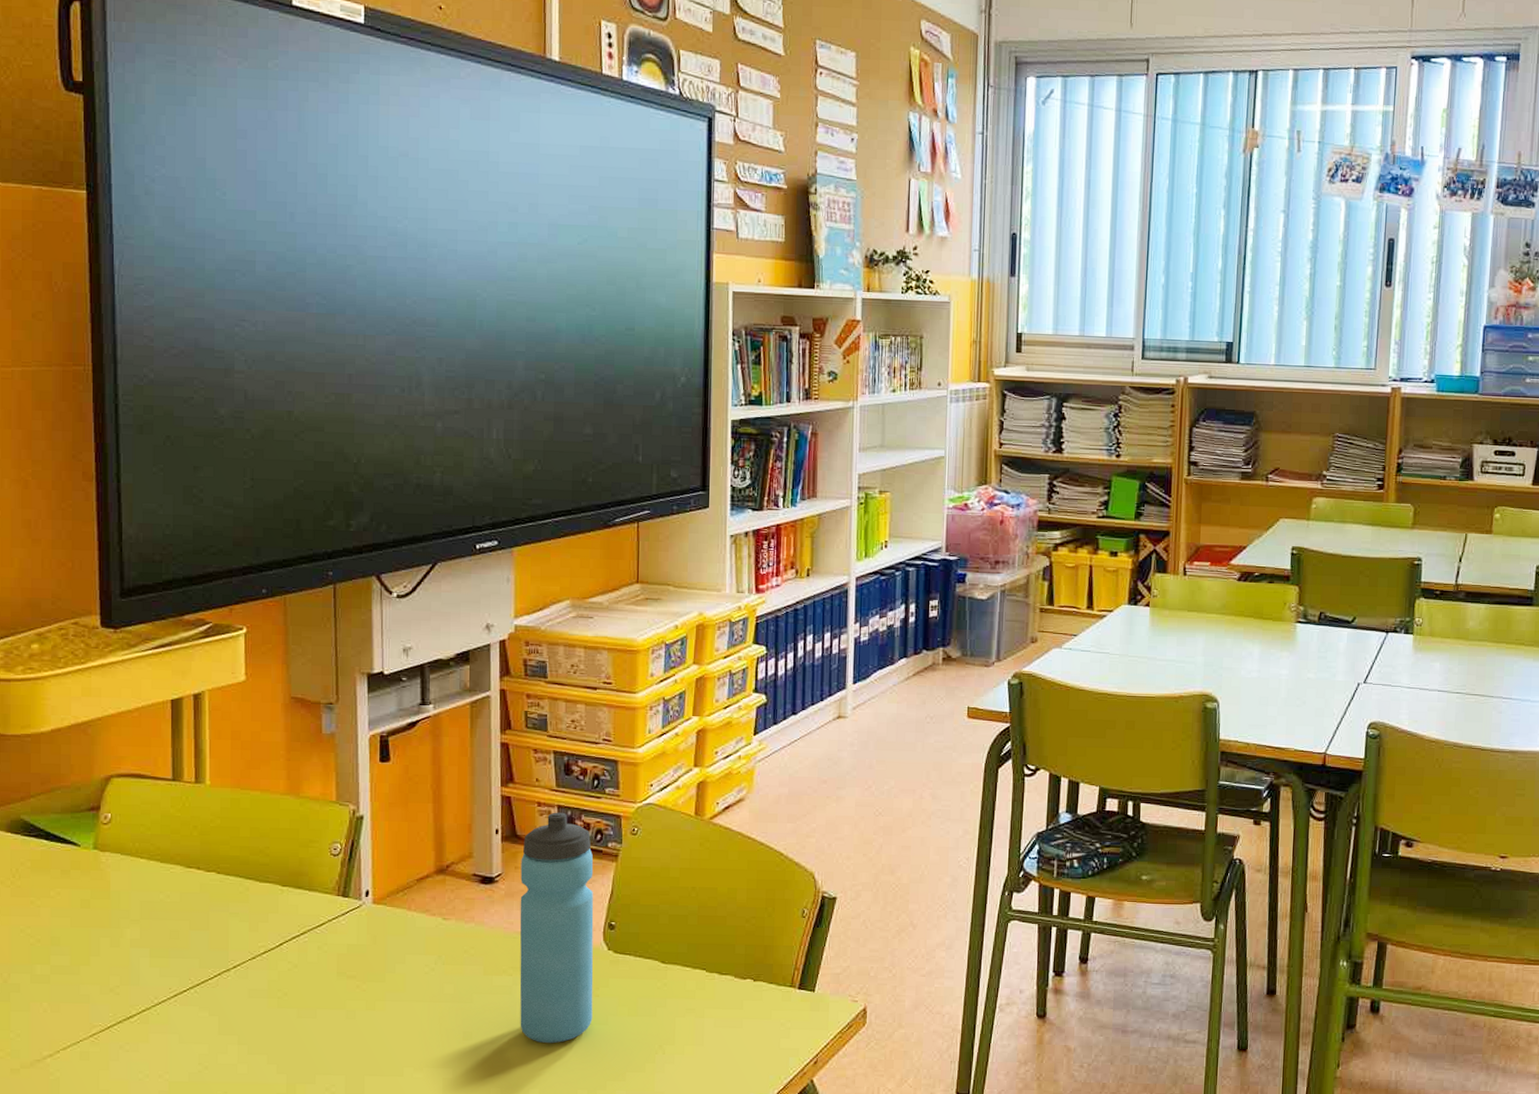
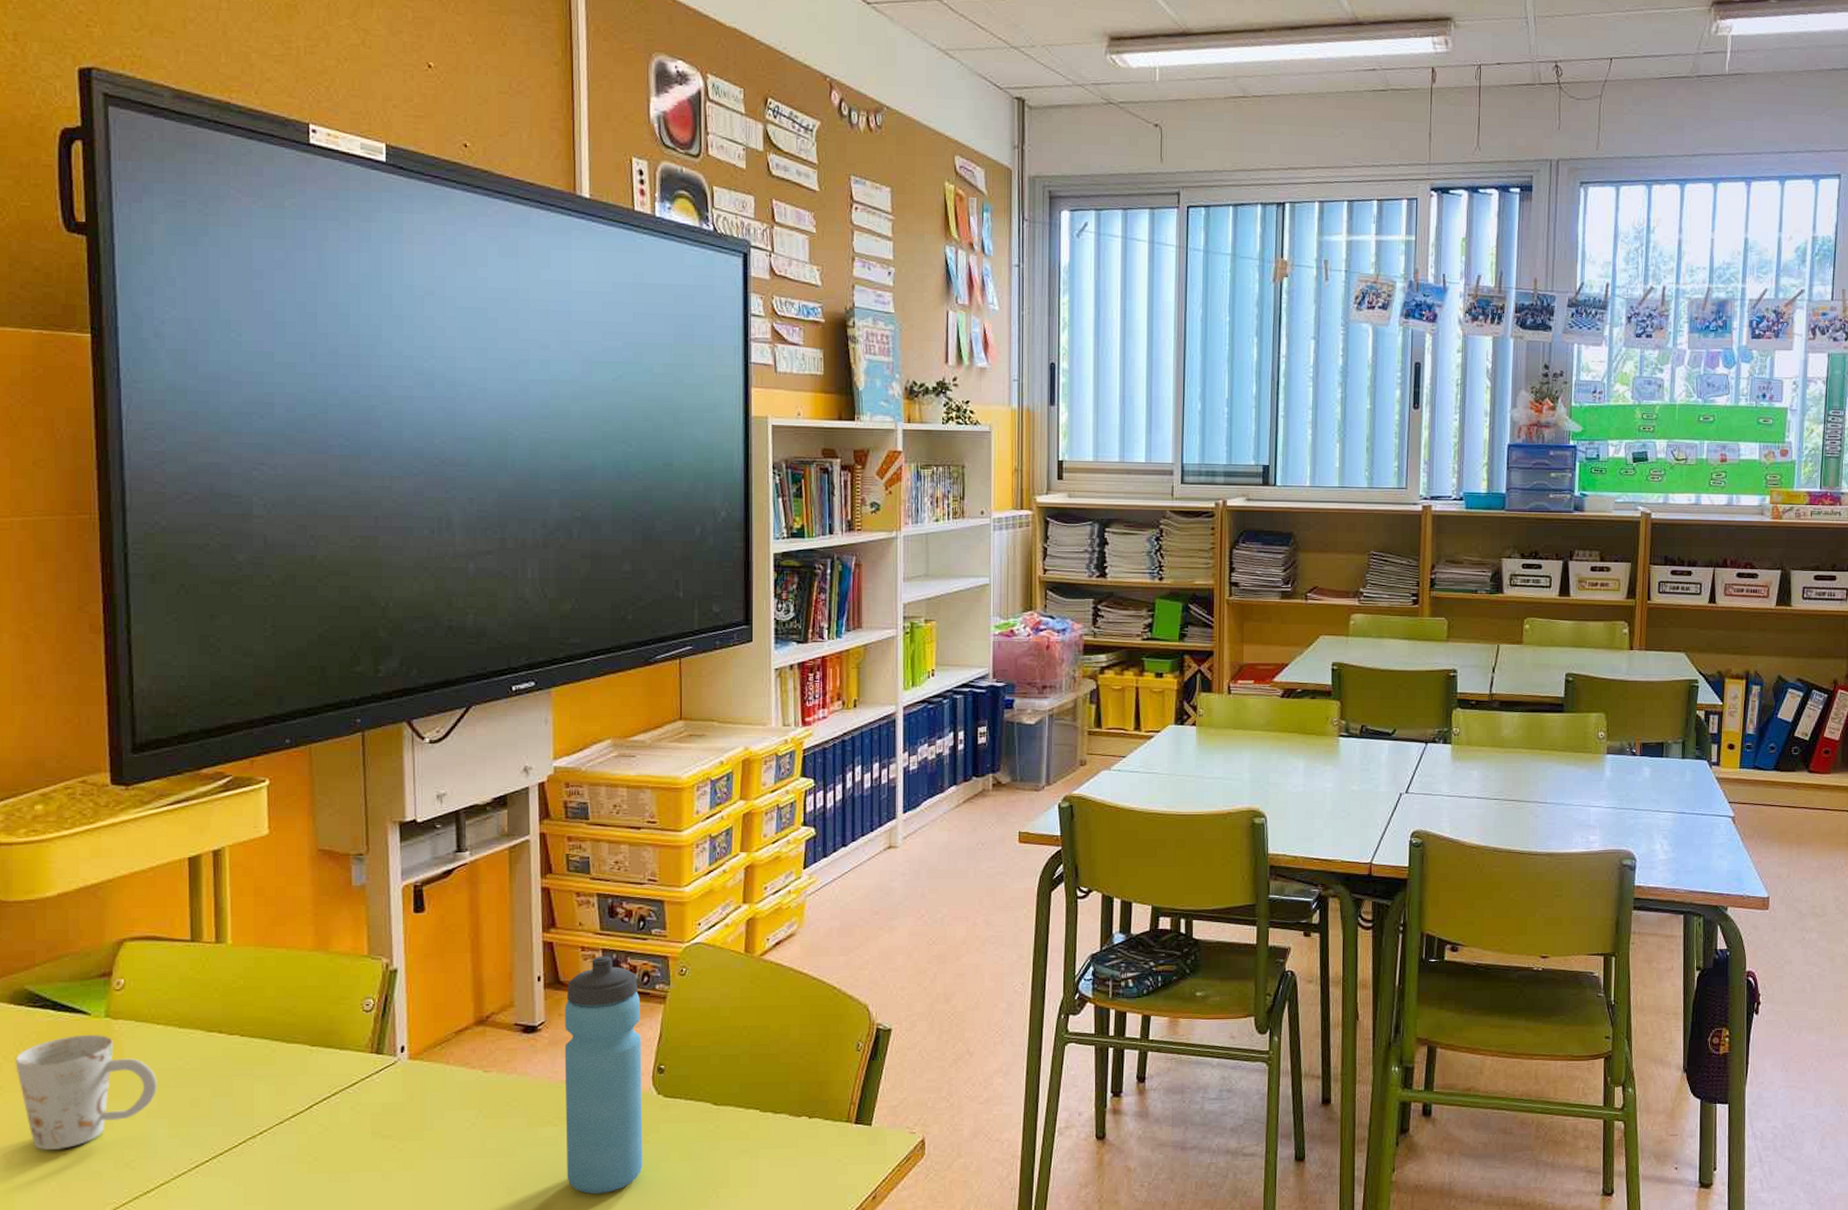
mug: none [12,865,140,973] -> present [15,1035,157,1151]

